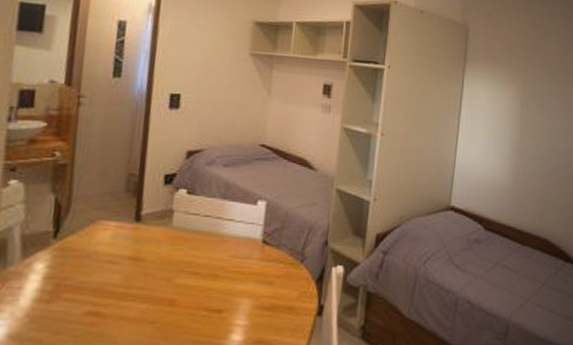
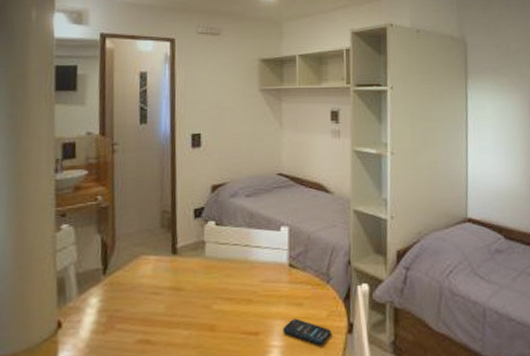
smartphone: none [248,297,300,326] -> present [283,318,331,345]

